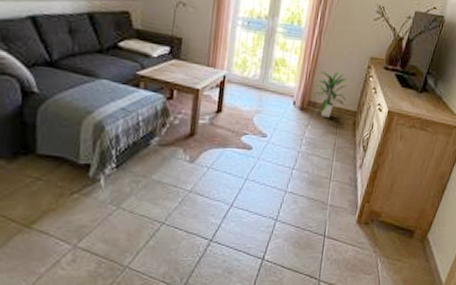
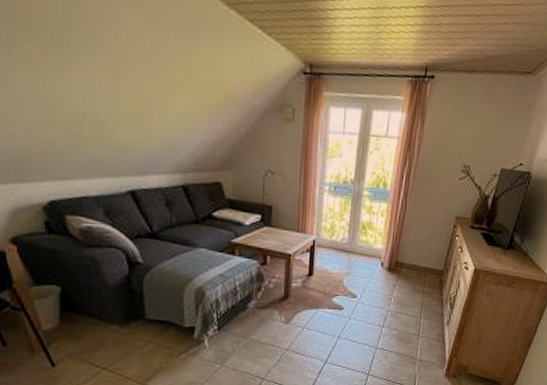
indoor plant: present [313,70,348,117] -> none [400,231,434,277]

